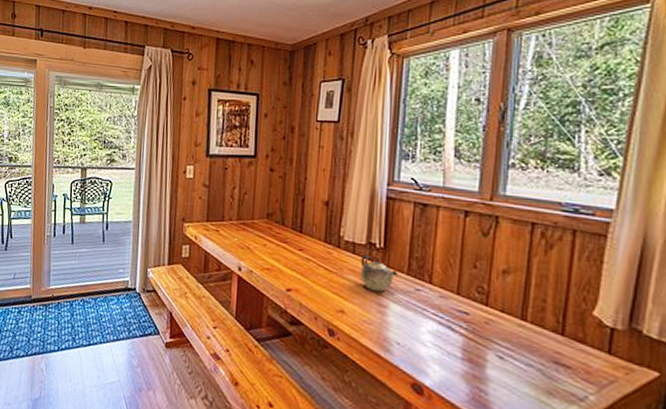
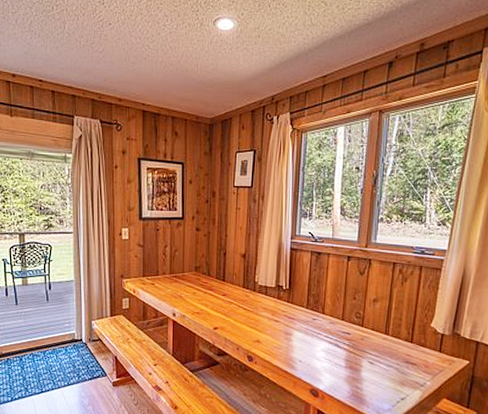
teapot: present [360,254,398,292] -> none [271,295,300,324]

